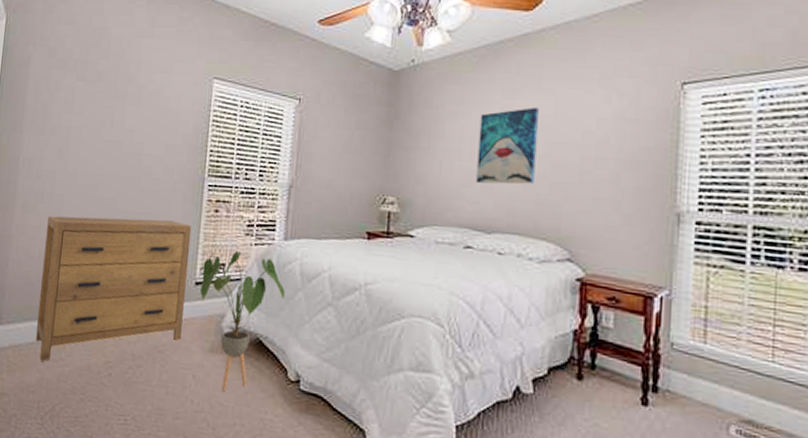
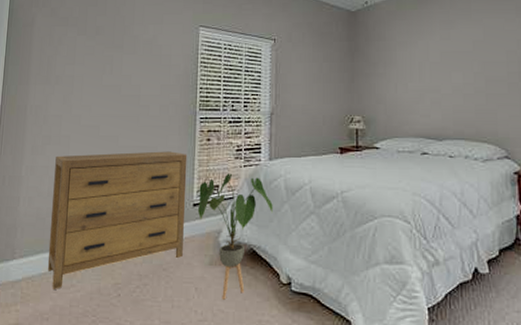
wall art: present [476,107,539,185] -> none [425,35,473,99]

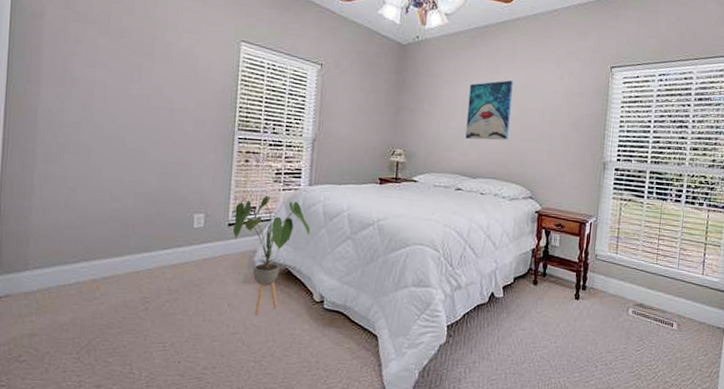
dresser: present [47,151,188,289] -> none [66,165,224,302]
wall art: none [425,35,473,99] -> present [465,80,513,141]

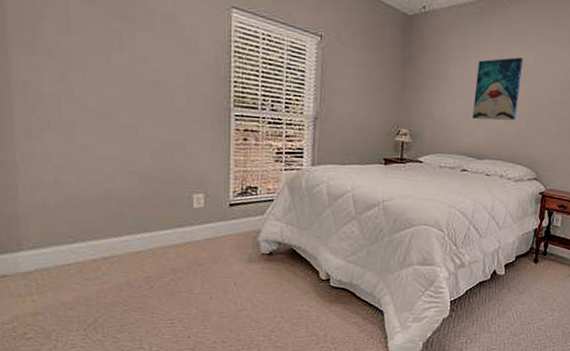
house plant: present [232,195,310,315] -> none [234,175,314,293]

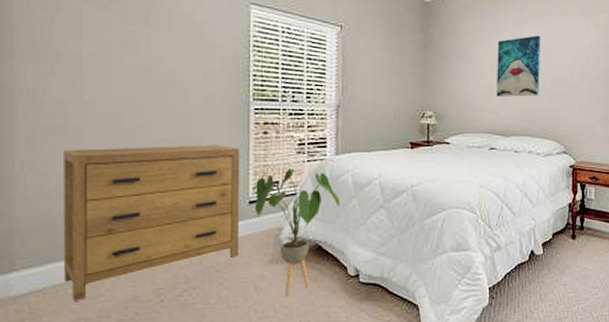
dresser: none [59,142,222,281] -> present [62,145,240,301]
house plant: none [234,175,314,293] -> present [254,168,340,296]

